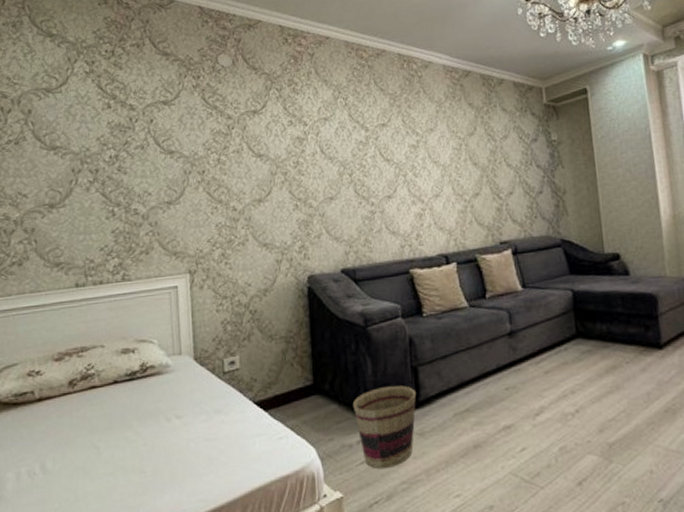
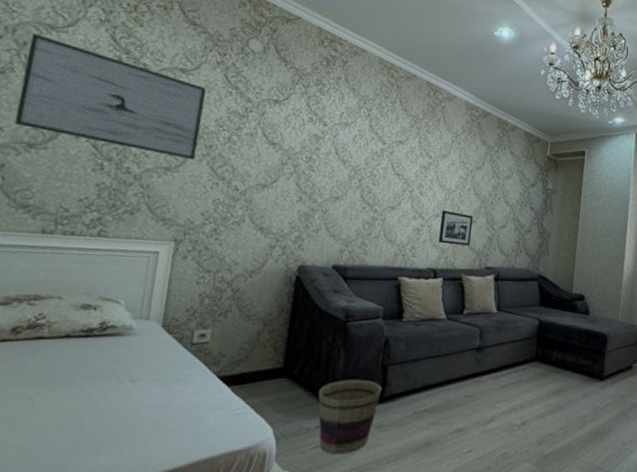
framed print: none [33,100,192,190] -> present [14,33,207,161]
picture frame: none [440,187,479,225] -> present [438,209,474,246]

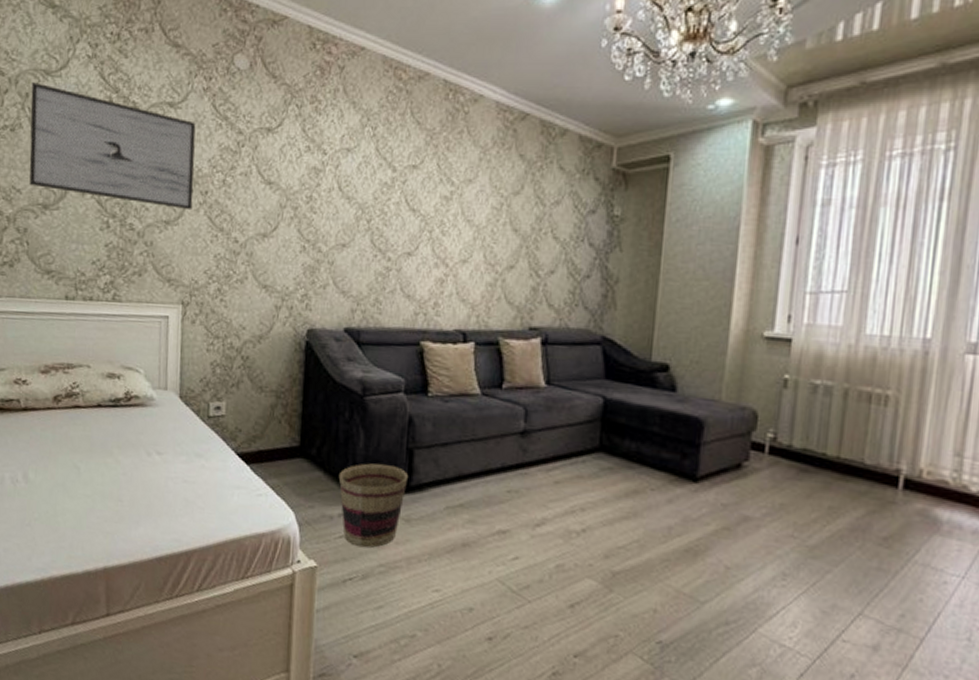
picture frame: present [438,209,474,246] -> none [466,253,512,300]

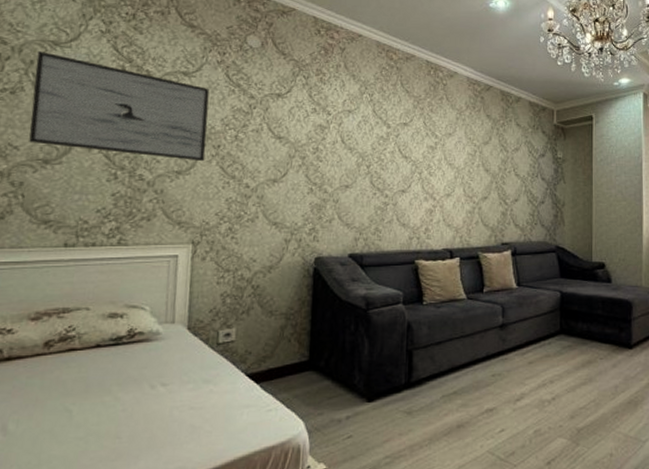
basket: present [338,463,409,548] -> none [345,367,409,444]

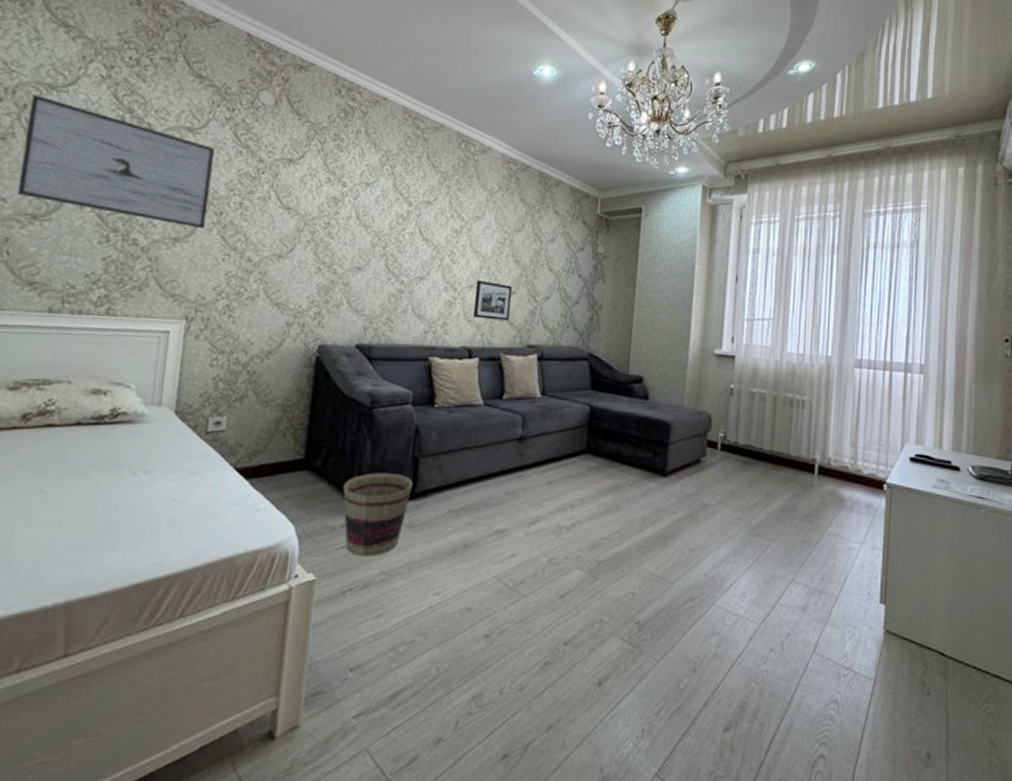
basket: none [345,367,409,444] -> present [342,473,414,557]
picture frame: none [451,188,485,223] -> present [472,279,513,321]

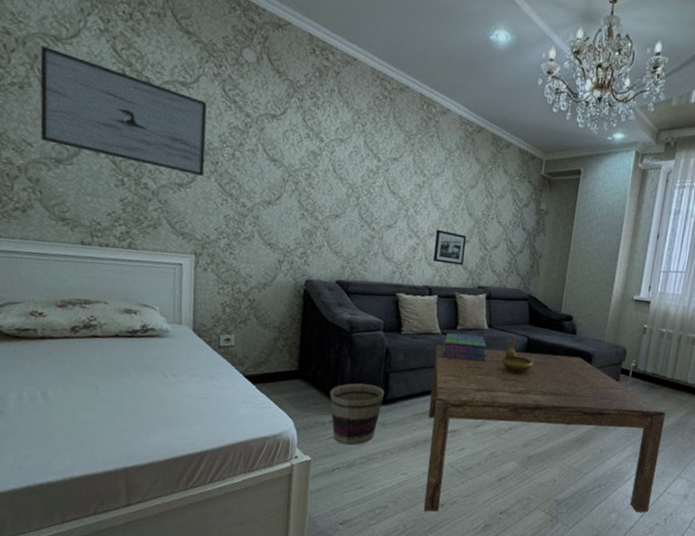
coffee table: none [462,419,768,647] -> present [423,345,666,513]
stack of books: none [485,403,542,439] -> present [442,333,488,362]
decorative bowl: none [559,402,598,453] -> present [501,334,533,374]

